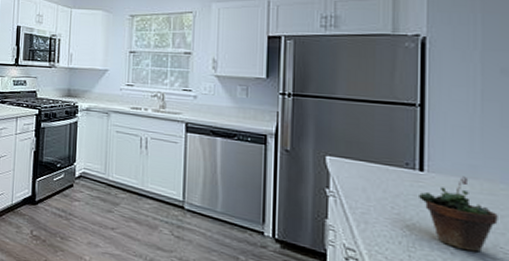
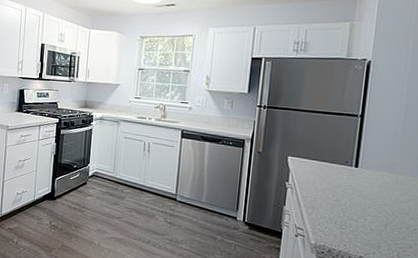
succulent plant: present [419,176,498,252] -> none [353,171,406,228]

